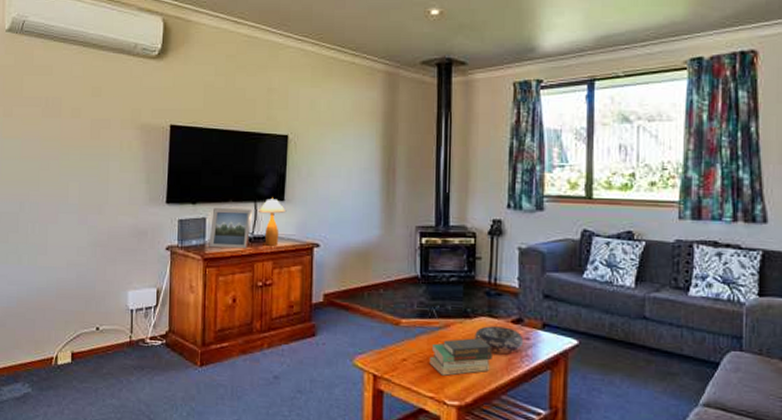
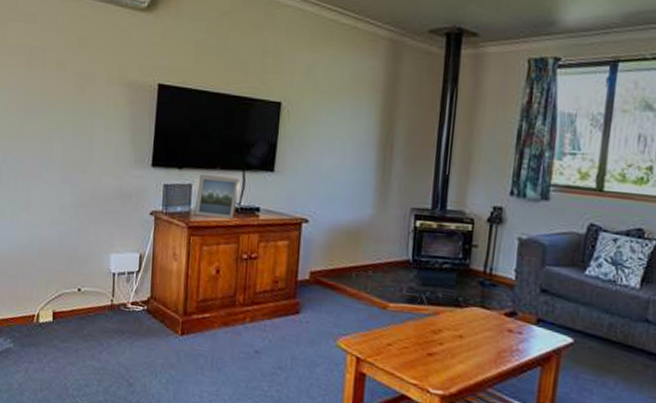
table lamp: present [258,196,287,247] -> none [247,166,276,220]
books: present [429,338,492,376] -> none [415,327,482,364]
decorative bowl: present [473,326,524,355] -> none [463,316,516,347]

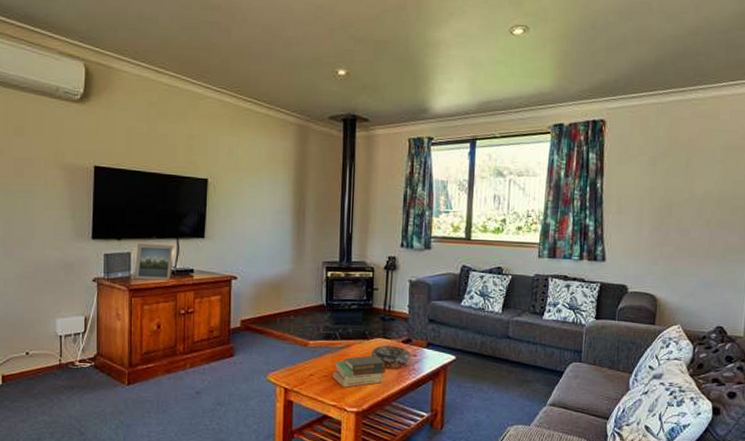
books: none [415,327,482,364] -> present [333,356,386,387]
decorative bowl: none [463,316,516,347] -> present [370,345,412,369]

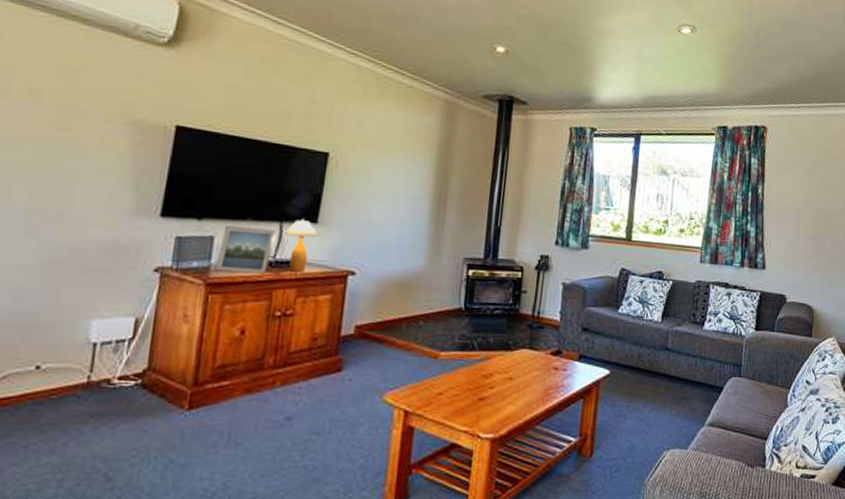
table lamp: none [181,234,207,280] -> present [284,217,320,274]
books: present [333,356,386,387] -> none [466,370,531,409]
decorative bowl: present [370,345,412,369] -> none [513,358,561,386]

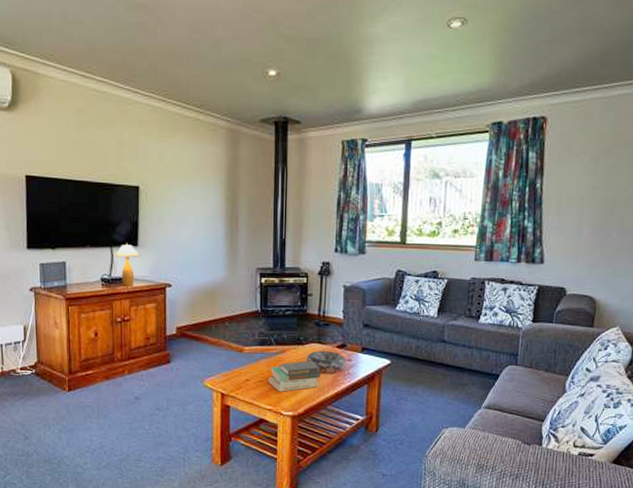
picture frame: present [214,226,276,274] -> none [69,253,109,289]
books: none [466,370,531,409] -> present [268,361,321,392]
decorative bowl: none [513,358,561,386] -> present [305,351,347,373]

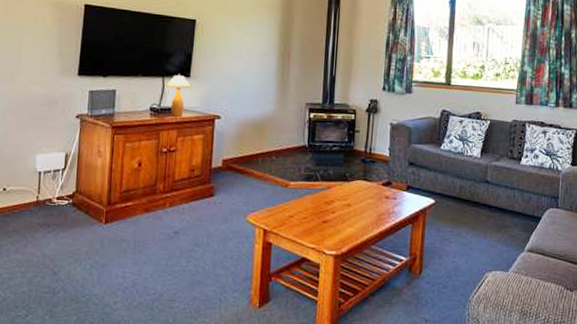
books: present [268,361,321,392] -> none [312,198,366,230]
decorative bowl: present [305,351,347,373] -> none [350,188,391,212]

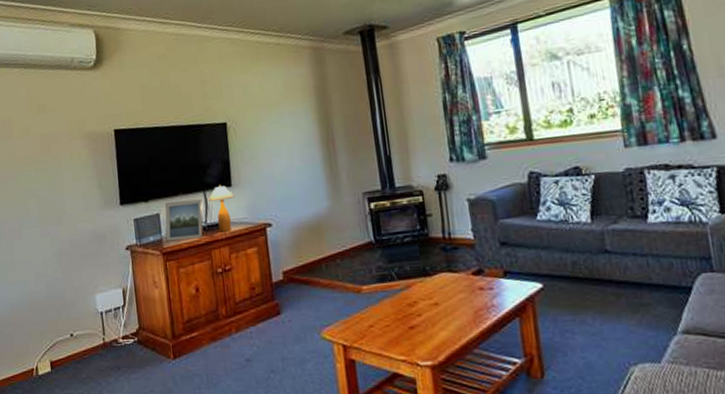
picture frame: none [117,81,160,119] -> present [165,199,204,242]

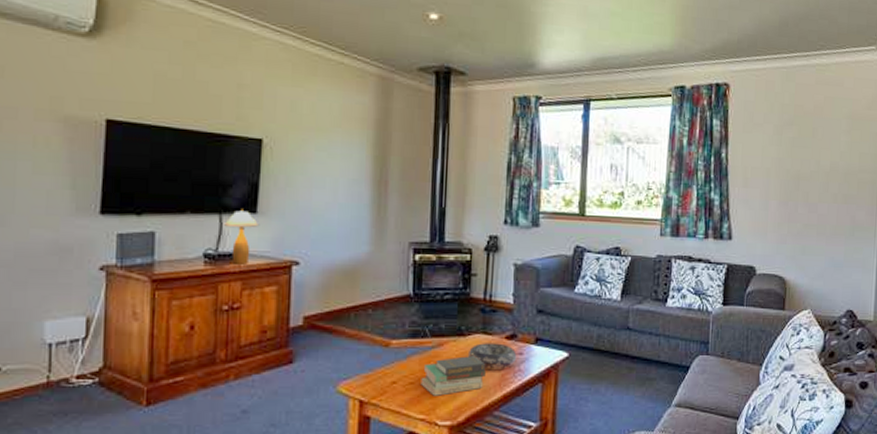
picture frame: present [165,199,204,242] -> none [158,220,216,268]
books: none [396,295,458,337] -> present [421,356,486,396]
decorative bowl: none [436,280,488,309] -> present [467,343,517,371]

